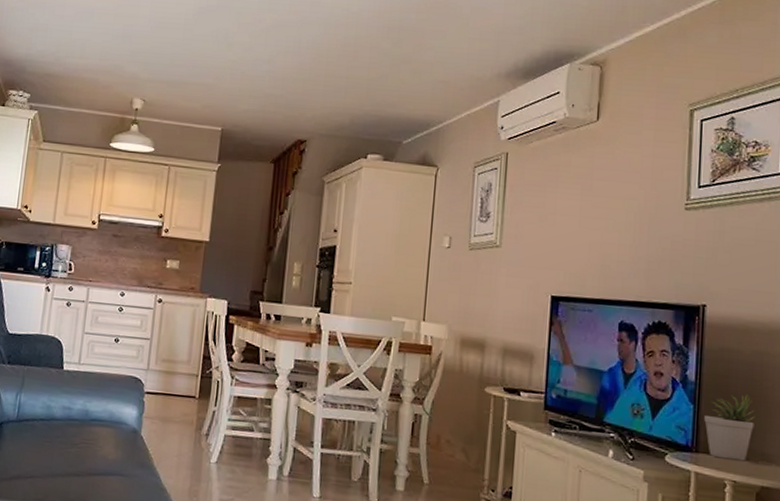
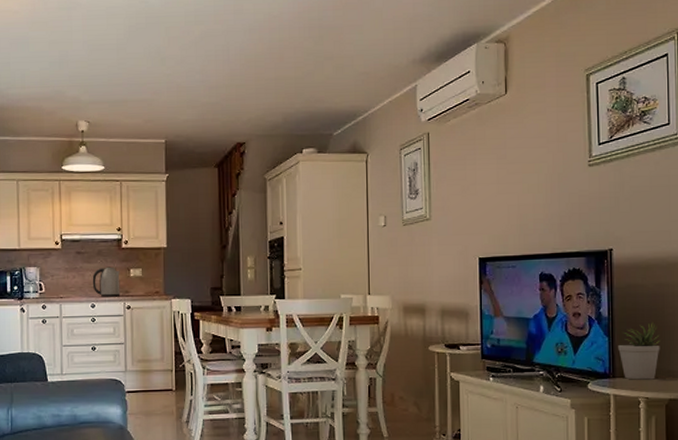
kettle: none [125,254,156,288] -> present [92,266,121,297]

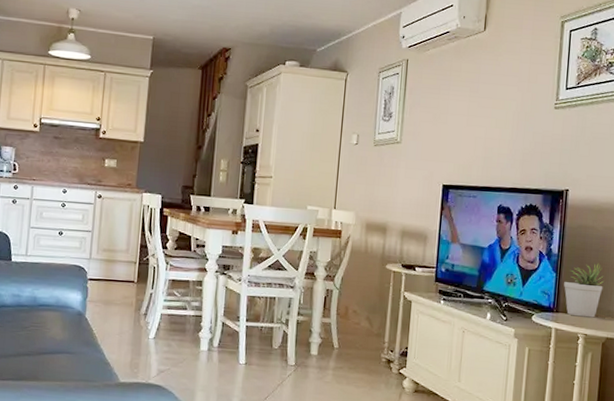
kettle: present [92,266,121,297] -> none [66,154,95,185]

